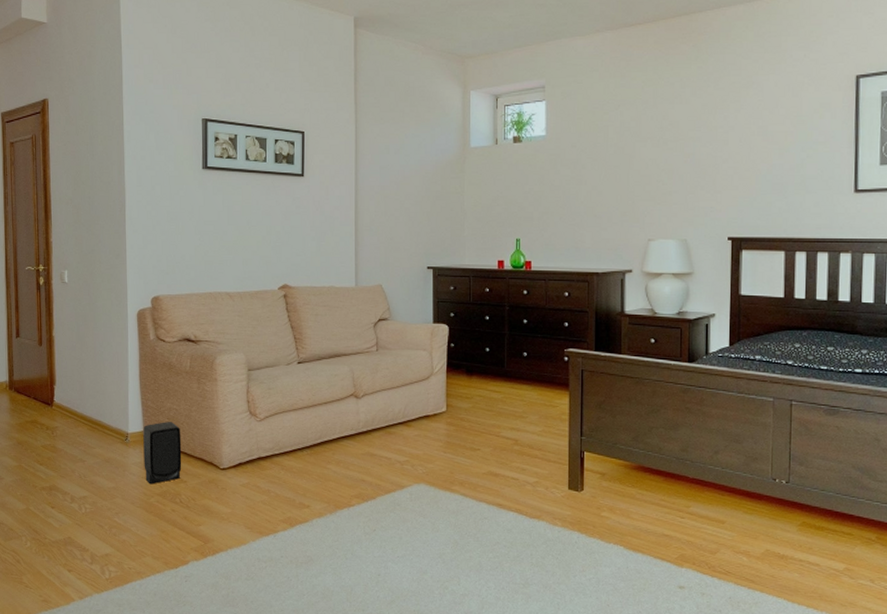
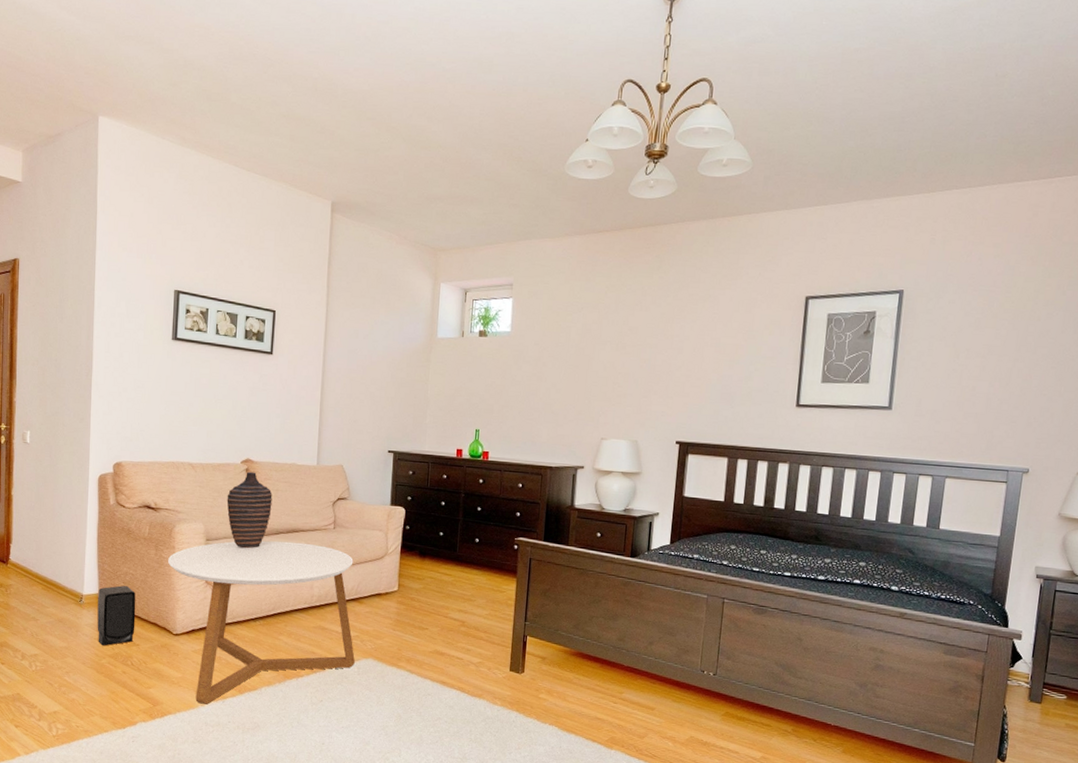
coffee table: none [211,367,406,540] -> present [168,540,355,705]
decorative vase: none [266,297,312,376] -> present [226,471,273,548]

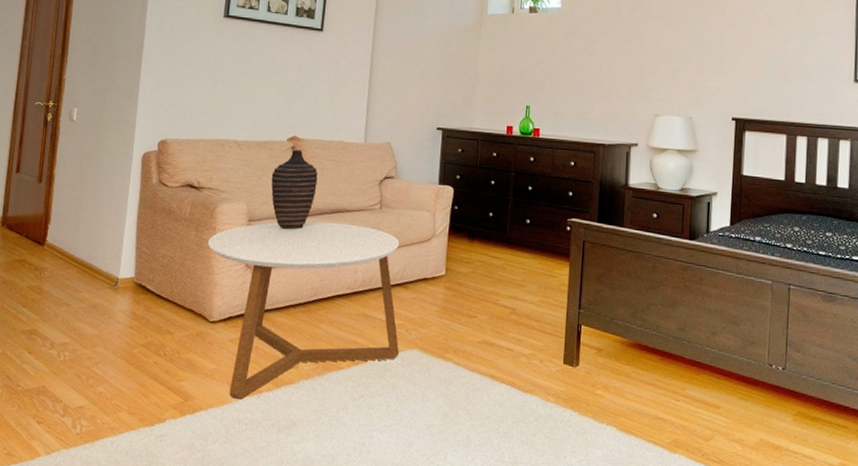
speaker: present [97,585,136,646] -> none [130,269,173,334]

